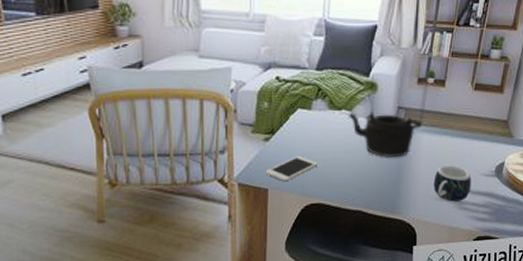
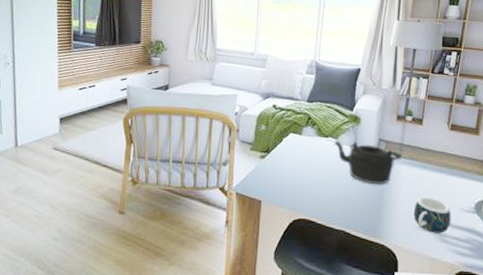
cell phone: present [265,156,318,182] -> none [260,174,307,196]

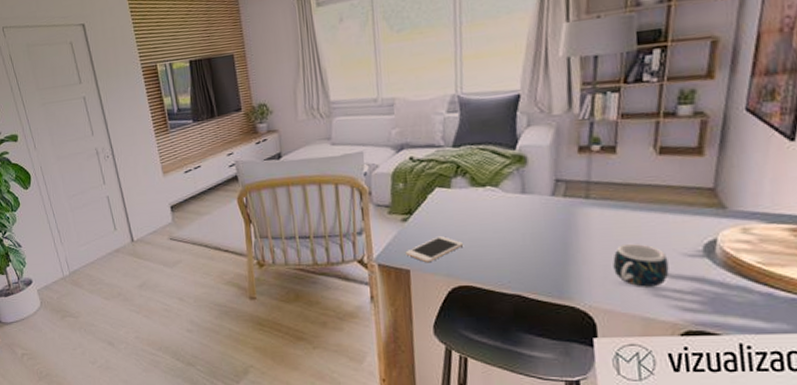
cell phone: none [260,174,307,196] -> present [405,236,464,263]
teapot: present [334,140,401,185] -> none [494,187,589,237]

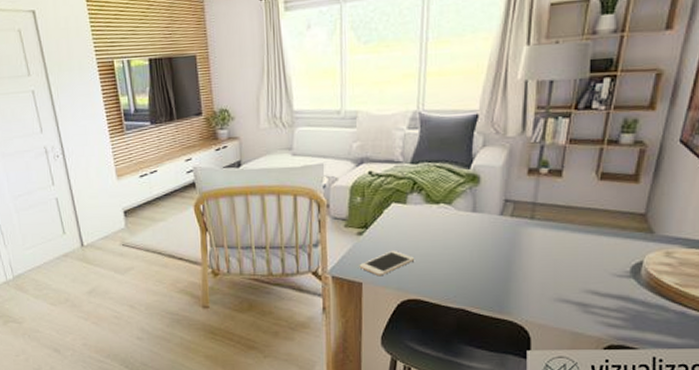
mug: present [613,244,669,287] -> none [550,264,599,304]

